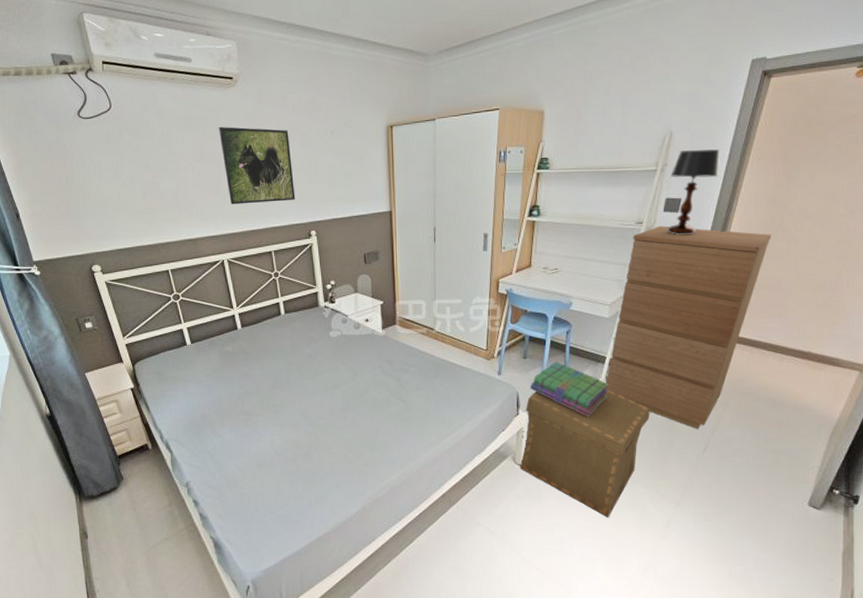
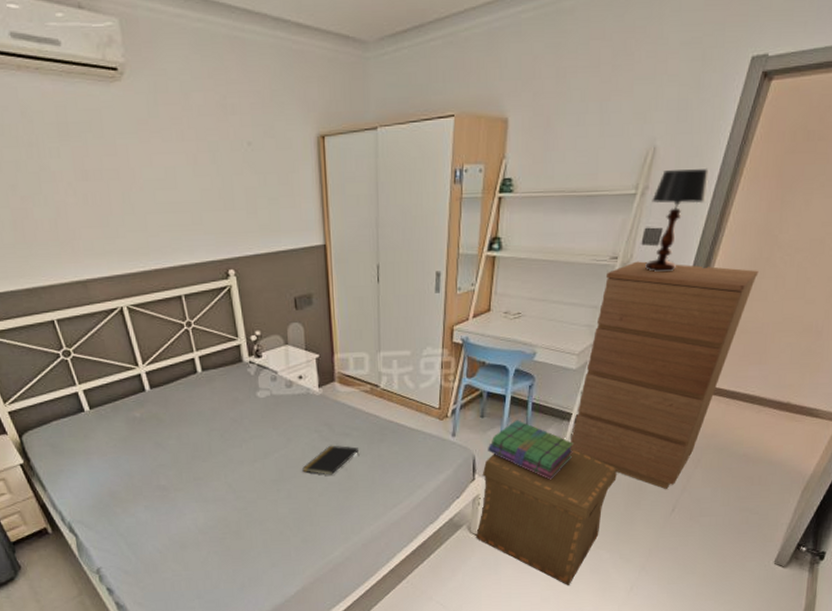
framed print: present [218,126,296,205] -> none [103,134,208,237]
notepad: none [366,379,415,406] -> present [302,445,359,475]

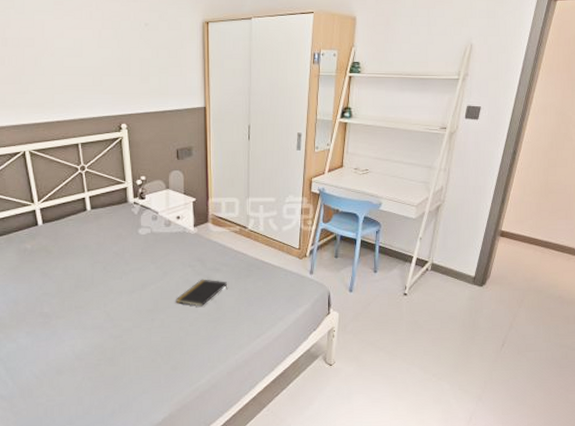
cardboard box: present [476,447,617,585] -> none [331,287,453,415]
stack of books: present [488,420,574,480] -> none [341,261,416,315]
dresser: present [571,261,759,489] -> none [413,132,559,326]
table lamp: present [644,167,710,273] -> none [468,62,515,141]

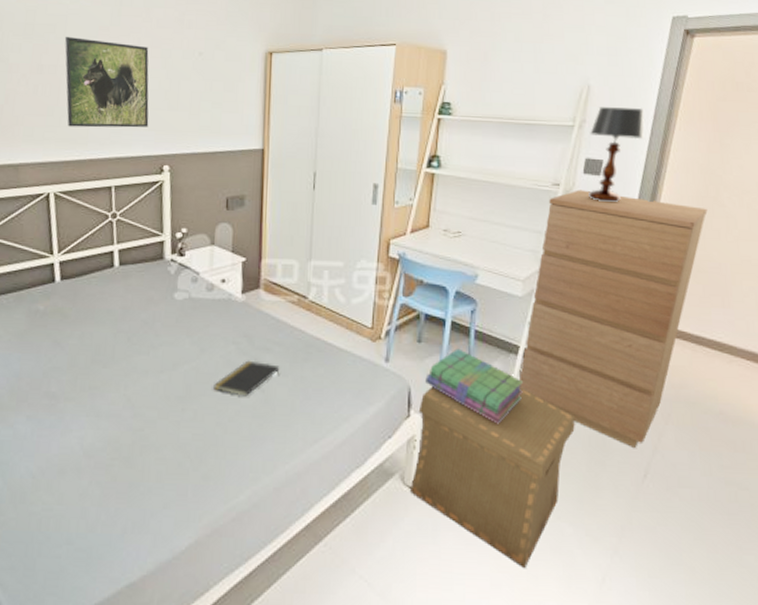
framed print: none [23,11,106,93] -> present [64,36,149,128]
cardboard box: none [331,287,453,415] -> present [411,386,575,568]
stack of books: none [341,261,416,315] -> present [425,348,524,424]
dresser: none [413,132,559,326] -> present [519,189,708,448]
table lamp: none [468,62,515,141] -> present [587,107,645,203]

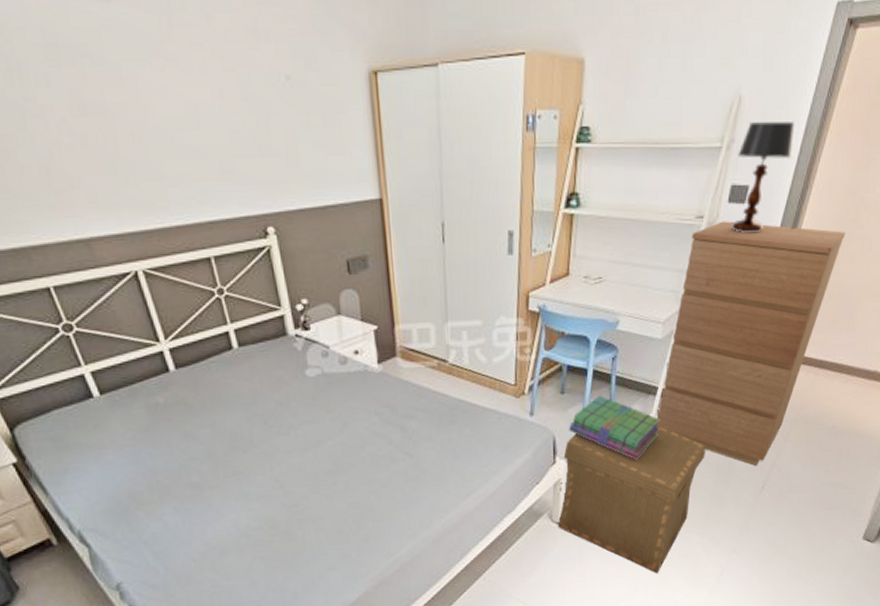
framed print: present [64,36,149,128] -> none [104,60,240,186]
notepad: present [213,360,279,397] -> none [361,429,426,464]

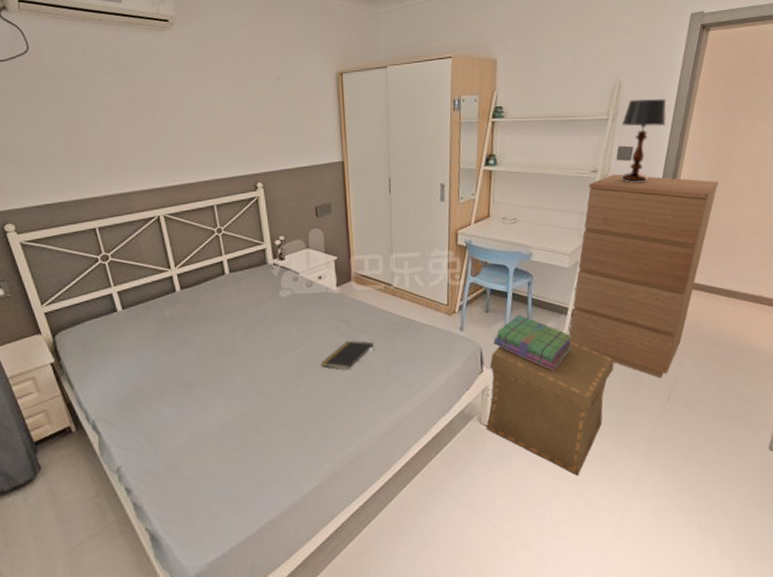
notepad: none [361,429,426,464] -> present [321,340,374,370]

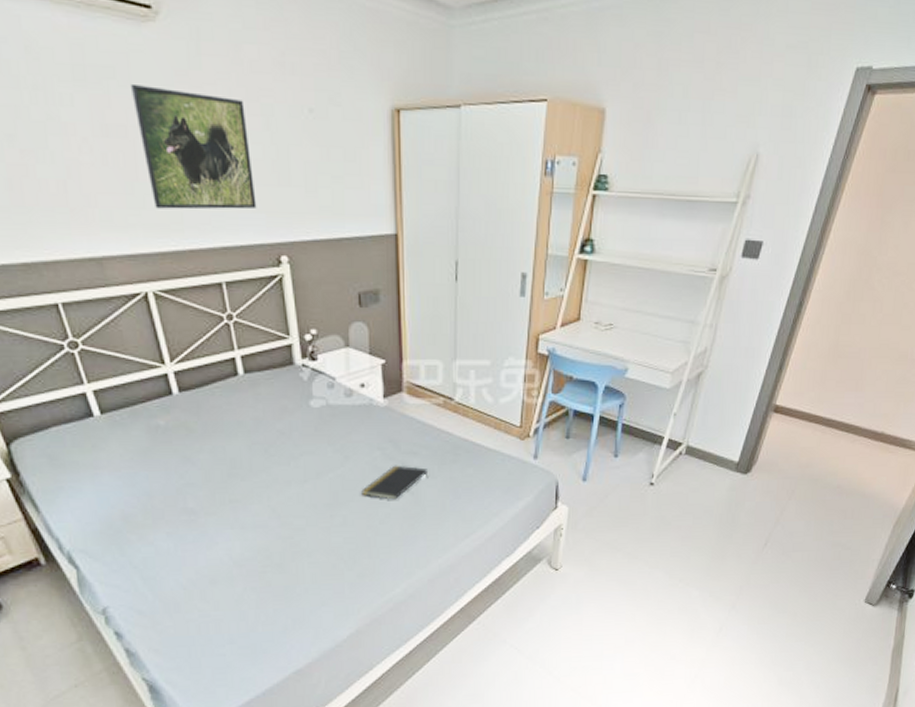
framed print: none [152,71,240,155] -> present [130,83,257,210]
cardboard box: present [486,340,614,475] -> none [557,474,709,626]
stack of books: present [494,314,573,371] -> none [573,442,665,509]
dresser: present [569,174,719,378] -> none [662,275,857,521]
table lamp: present [620,98,668,183] -> none [743,180,812,289]

